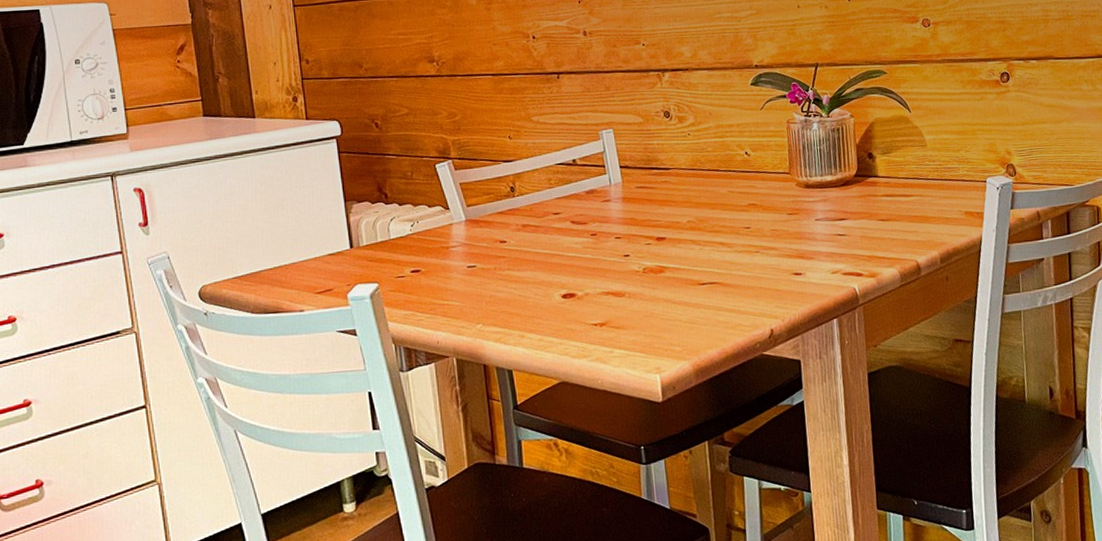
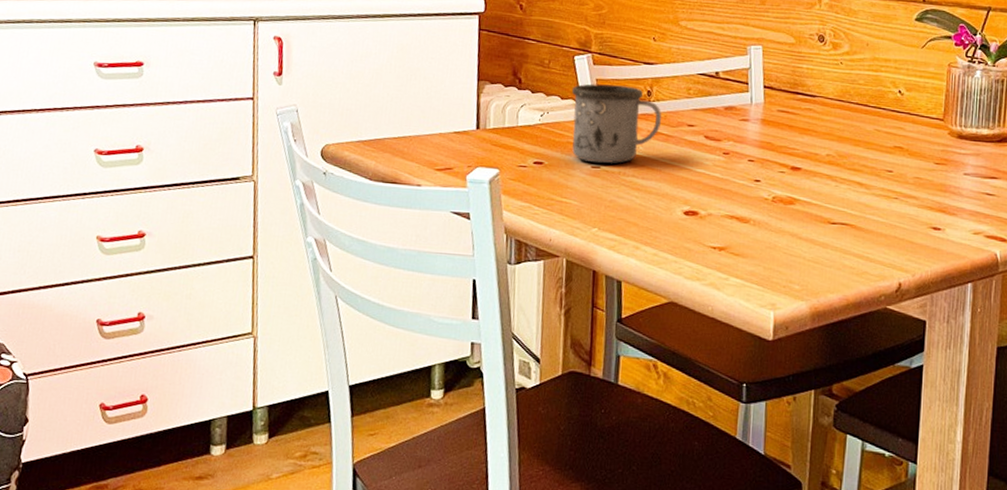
mug: none [438,185,529,263] -> present [572,84,662,164]

